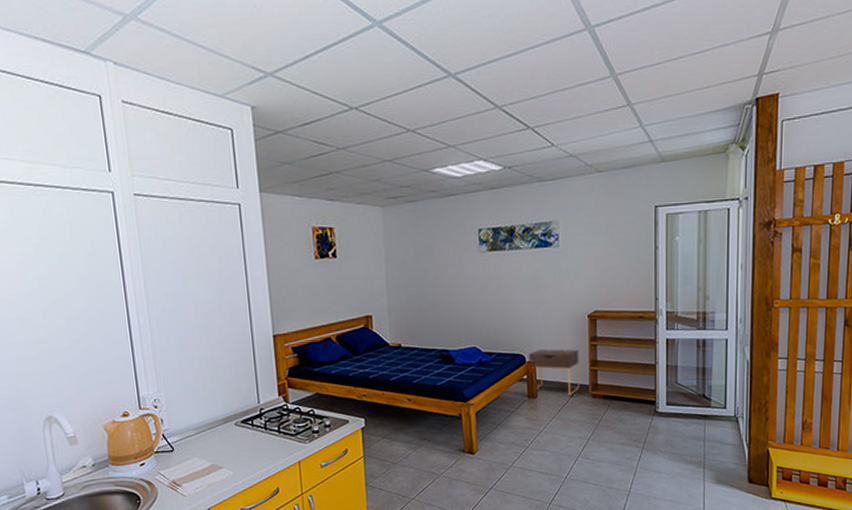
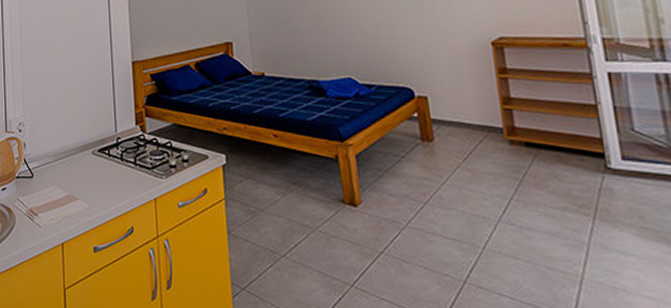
nightstand: present [528,348,580,395] -> none [417,81,490,140]

